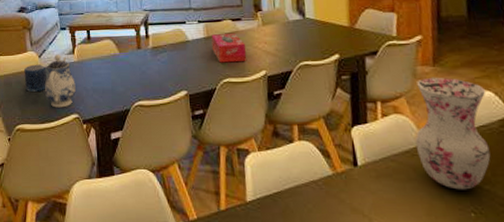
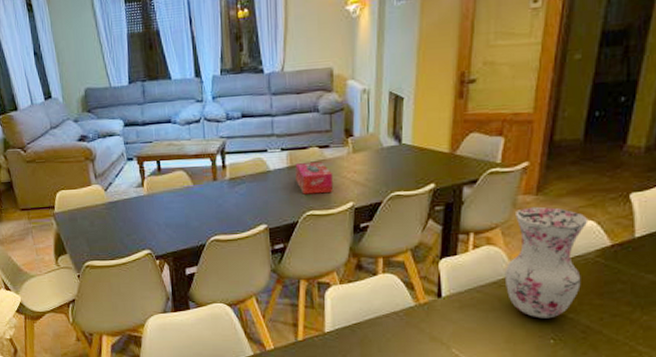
candle: present [24,64,47,92] -> none [89,198,116,227]
teapot: present [45,54,76,108] -> none [113,187,147,244]

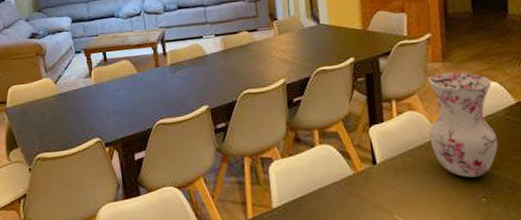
tissue box: present [295,162,333,195] -> none [229,44,265,75]

